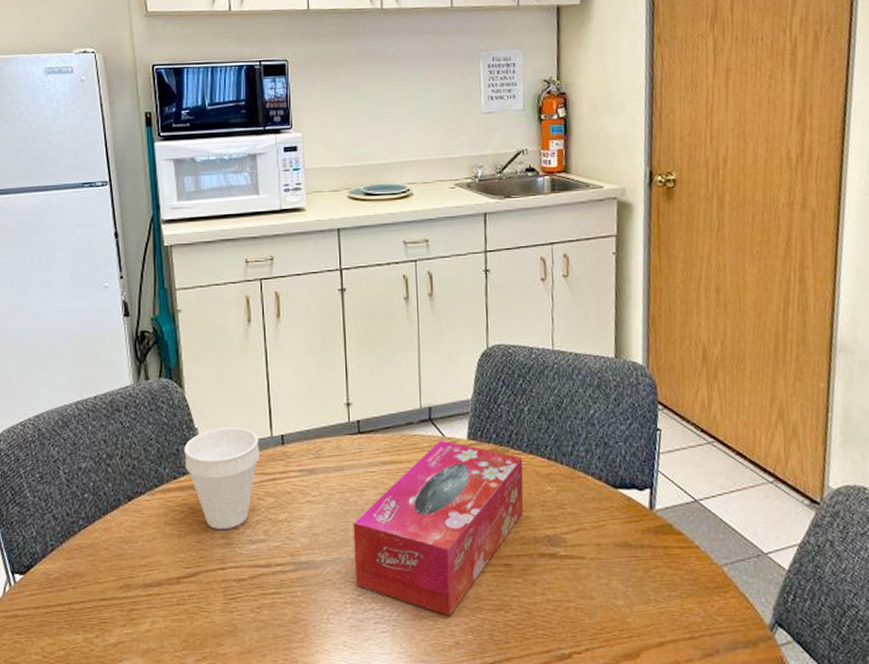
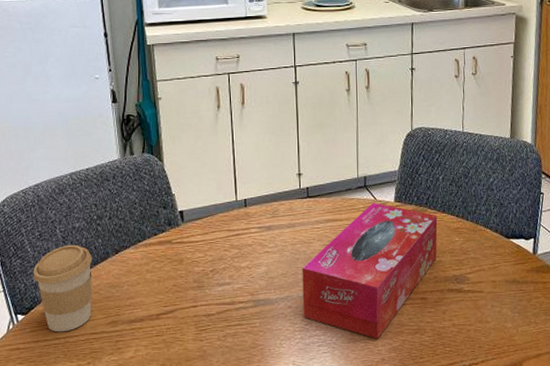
coffee cup: none [32,489,101,597] -> present [33,244,93,333]
cup: present [184,427,260,529] -> none [163,193,226,275]

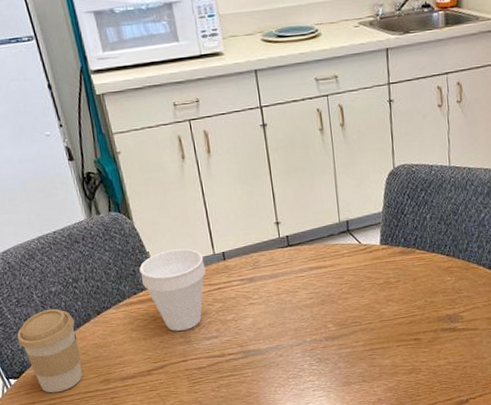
cup: none [163,193,226,275] -> present [139,248,206,331]
tissue box: present [302,202,438,339] -> none [289,246,429,381]

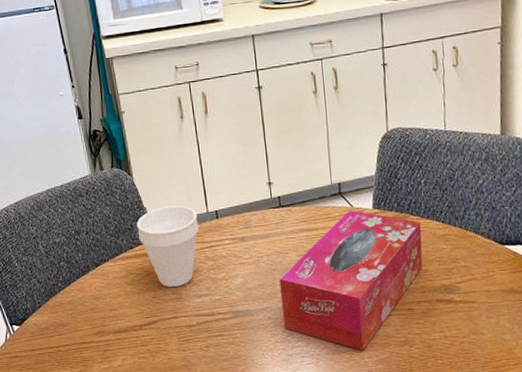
coffee cup: present [17,308,82,393] -> none [22,259,79,342]
tissue box: none [289,246,429,381] -> present [279,210,423,351]

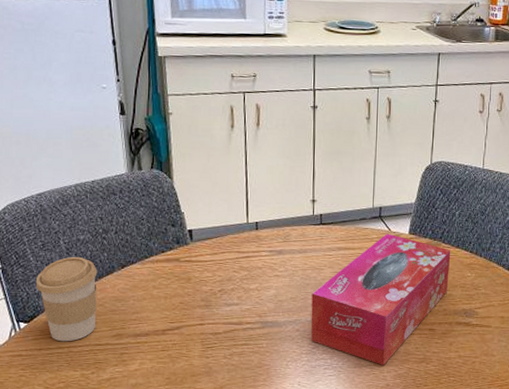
coffee cup: none [22,259,79,342] -> present [35,256,98,342]
cup: present [137,205,199,287] -> none [171,213,237,294]

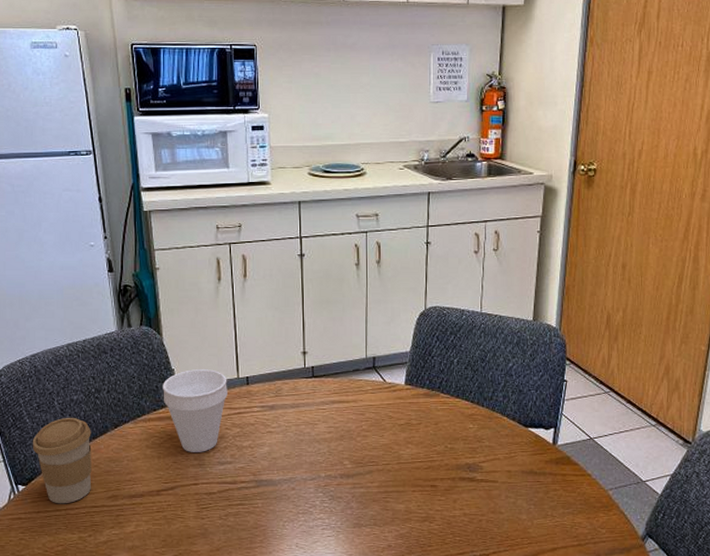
cup: none [171,213,237,294] -> present [163,369,228,452]
tissue box: present [310,233,451,365] -> none [306,384,451,525]

